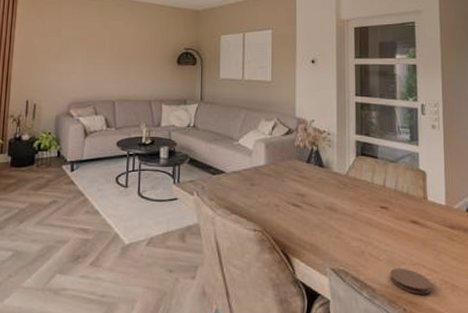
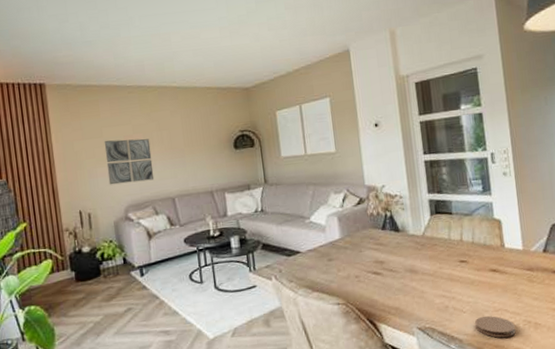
wall art: none [58,39,102,82] -> present [104,138,154,185]

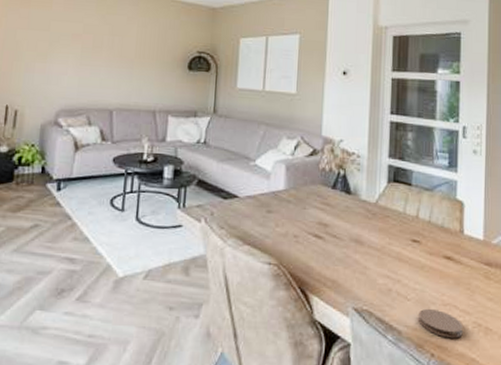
wall art: present [104,138,154,185] -> none [45,34,99,87]

